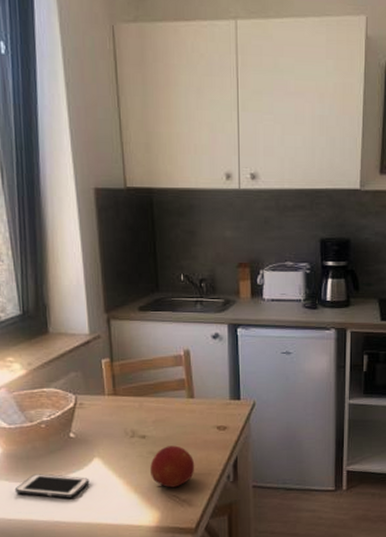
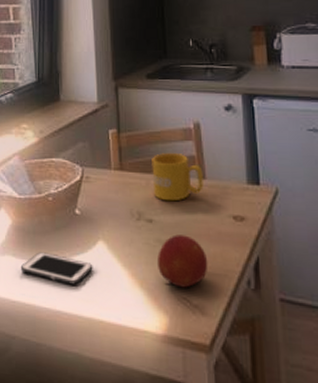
mug: none [144,378,192,419] -> present [152,153,204,202]

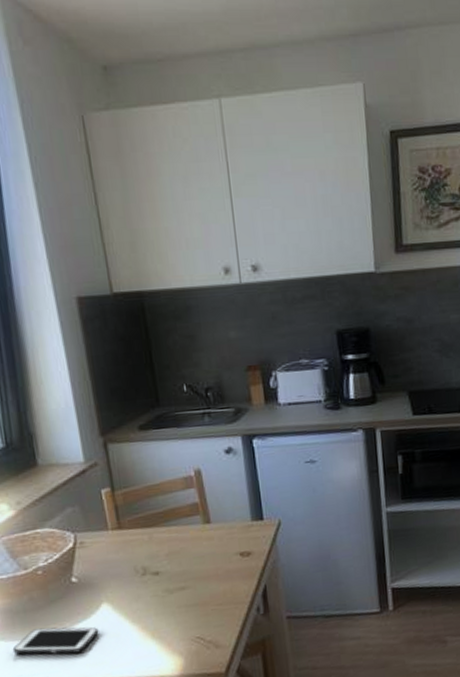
mug: present [152,153,204,202] -> none [152,502,209,552]
fruit: present [157,234,208,288] -> none [167,579,219,630]

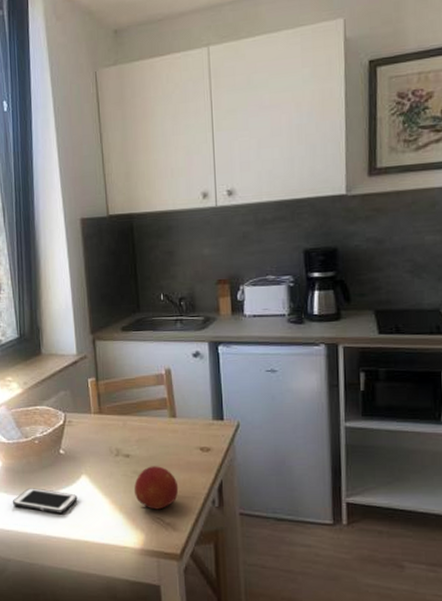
fruit: none [167,579,219,630] -> present [134,466,179,510]

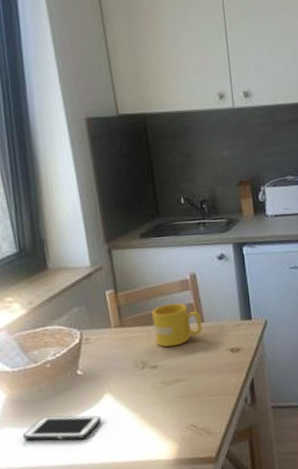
mug: none [128,397,174,438] -> present [152,303,203,348]
fruit: present [134,466,179,510] -> none [164,372,211,418]

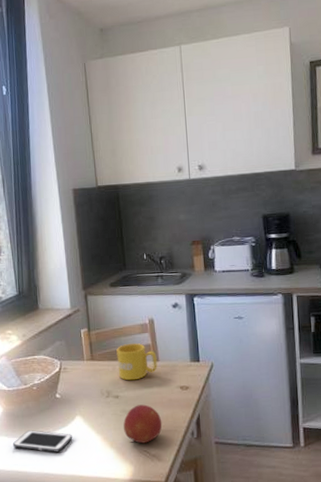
fruit: none [164,372,211,418] -> present [123,404,162,444]

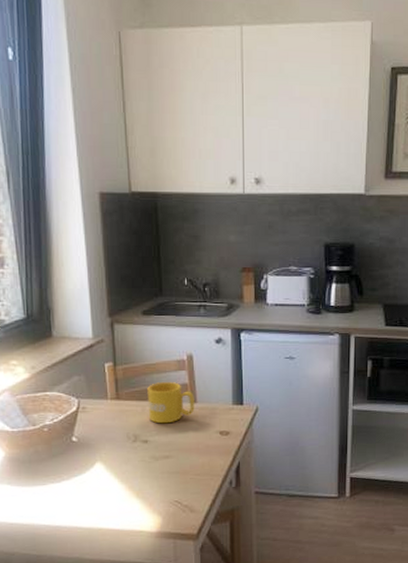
cell phone: present [12,430,73,452] -> none [16,478,91,503]
fruit: present [123,404,162,444] -> none [152,450,197,493]

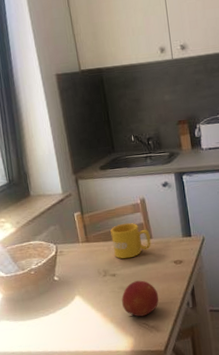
fruit: none [152,450,197,493] -> present [121,280,159,317]

